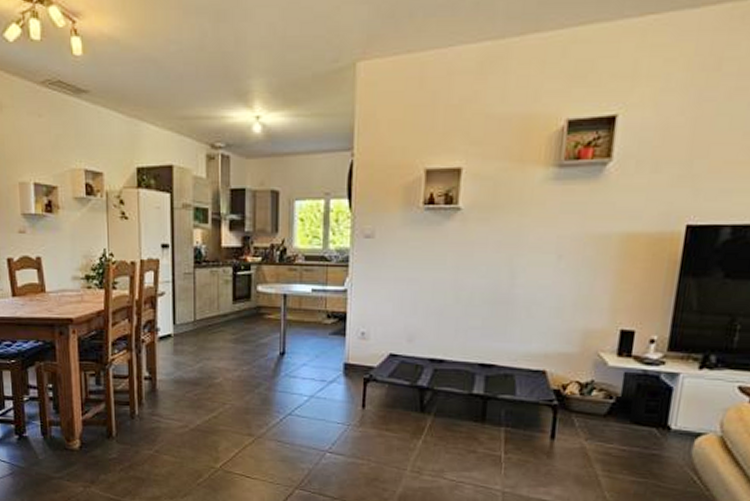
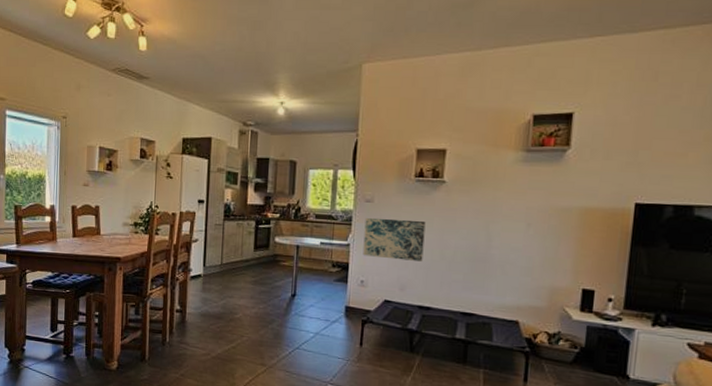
wall art: none [363,256,437,307] -> present [363,217,426,261]

